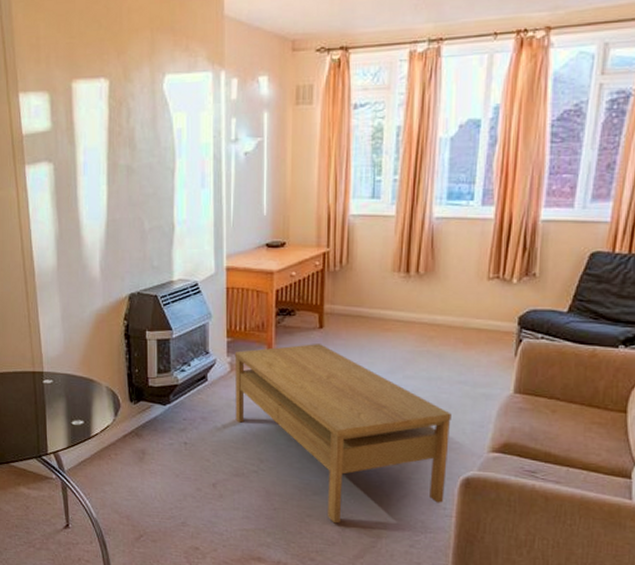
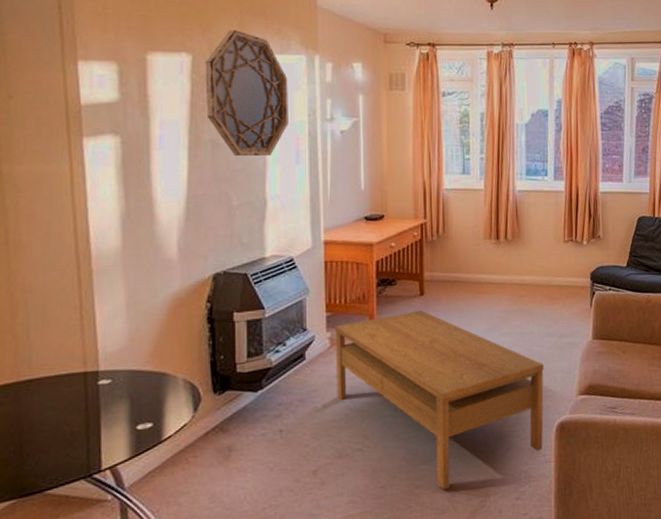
home mirror: none [120,50,195,180] -> present [205,30,289,155]

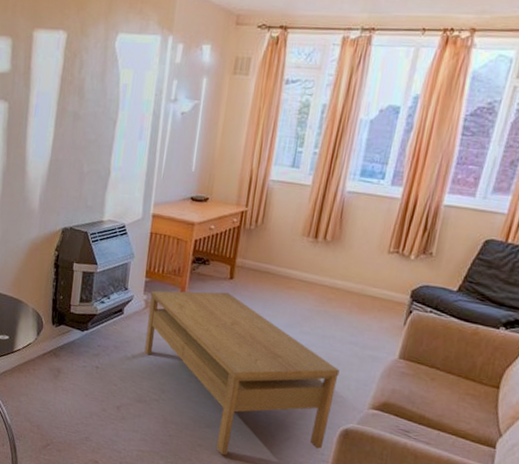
home mirror: present [205,30,289,155] -> none [72,9,143,130]

